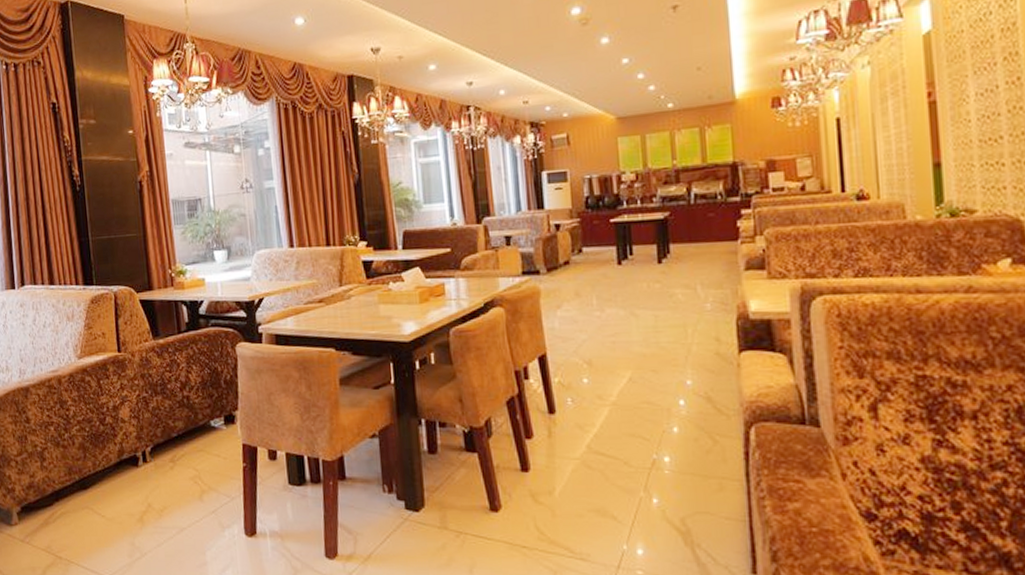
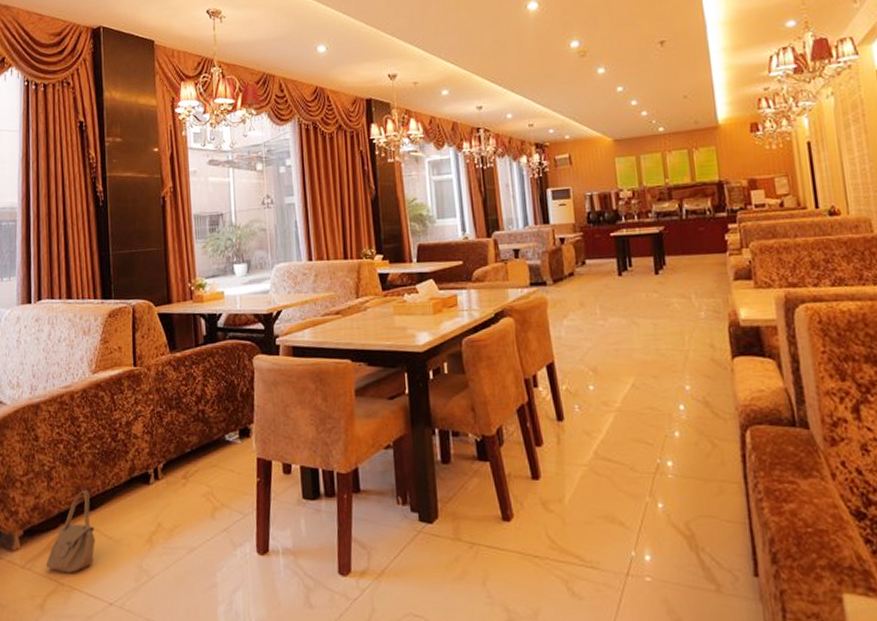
handbag: none [43,471,89,548] -> present [46,490,95,573]

